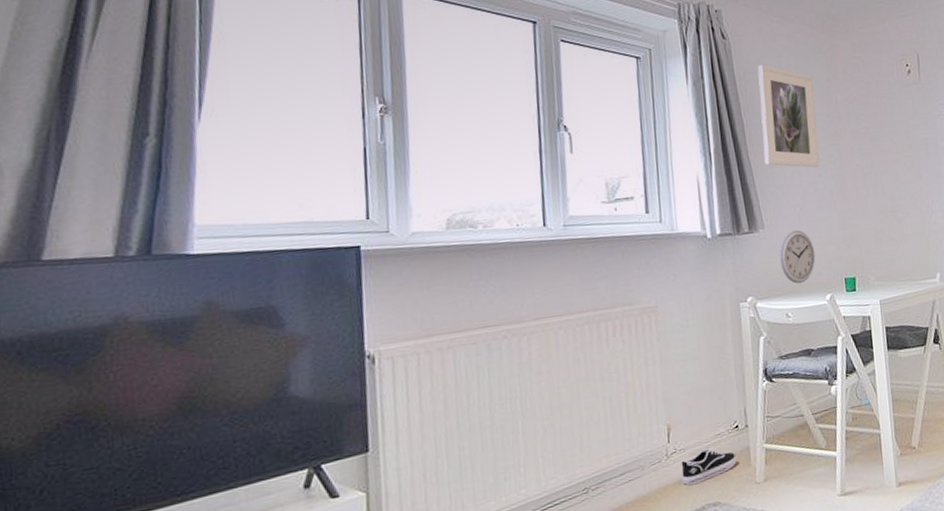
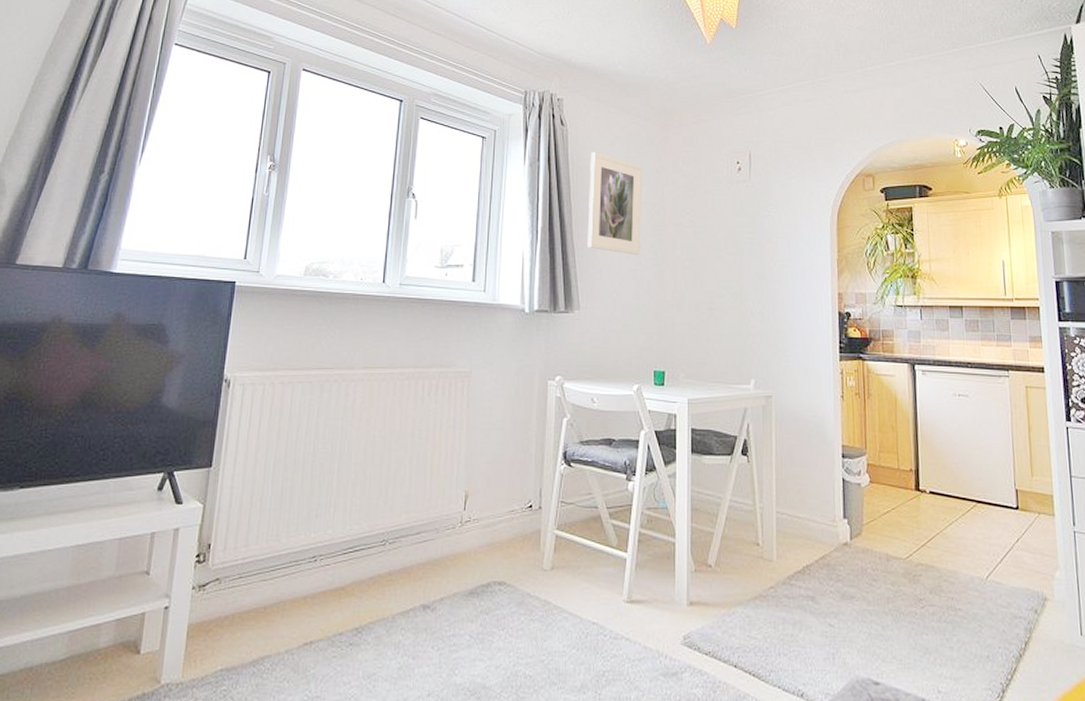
shoe: present [681,448,737,486] -> none [473,523,527,559]
wall clock: present [779,230,816,284] -> none [591,315,627,369]

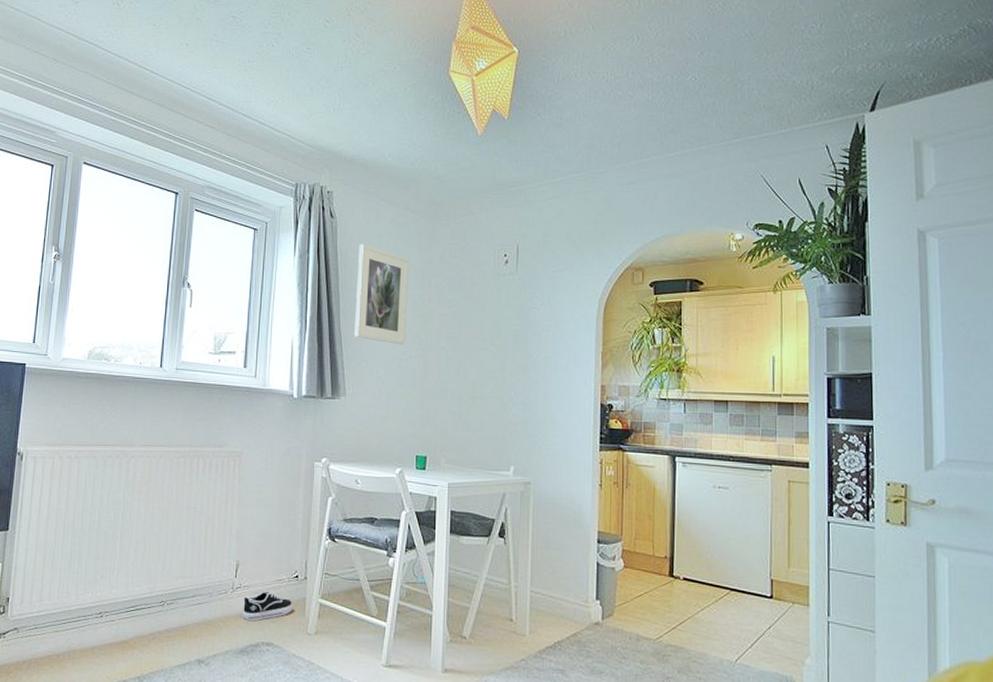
shoe: none [473,523,527,559] -> present [243,591,293,622]

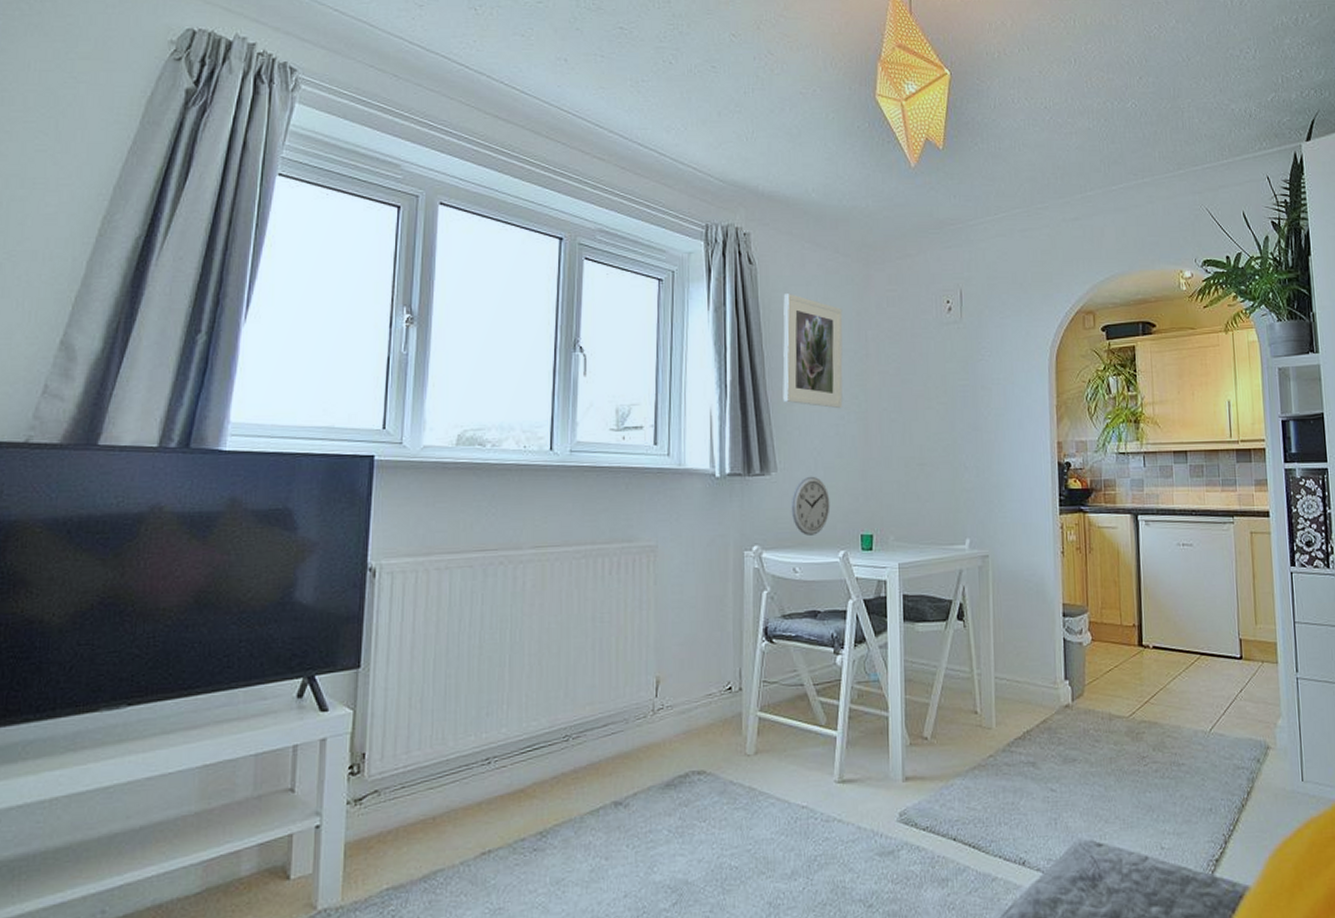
shoe: present [243,591,293,622] -> none [667,709,727,748]
wall clock: none [356,402,391,453] -> present [791,476,830,536]

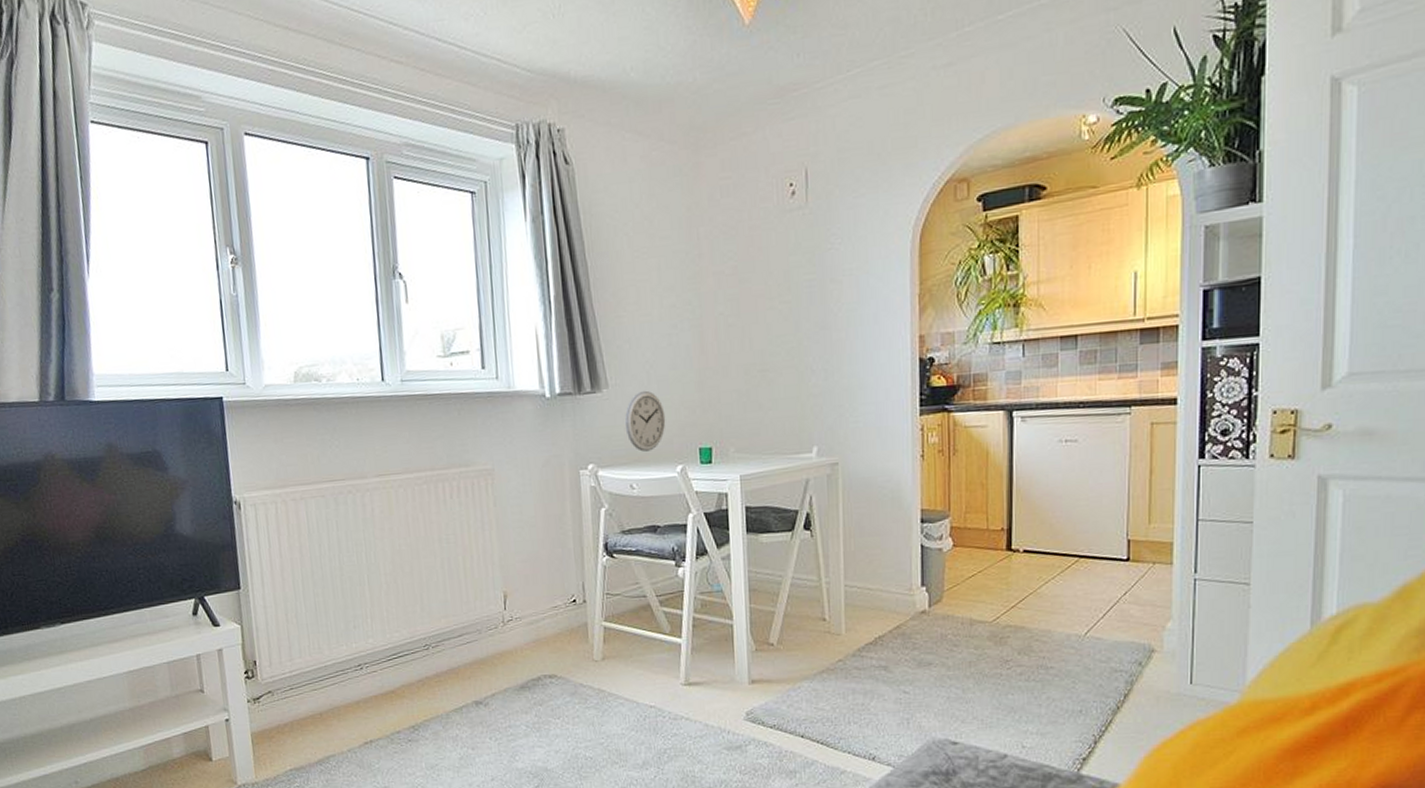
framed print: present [783,294,843,409] -> none [604,193,675,318]

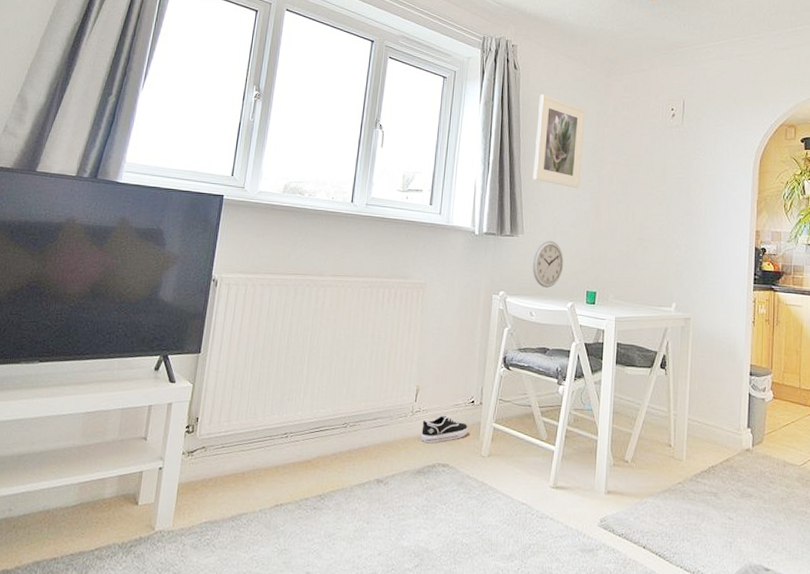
shoe: none [517,620,574,655] -> present [421,415,468,444]
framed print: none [604,193,675,318] -> present [533,94,586,189]

